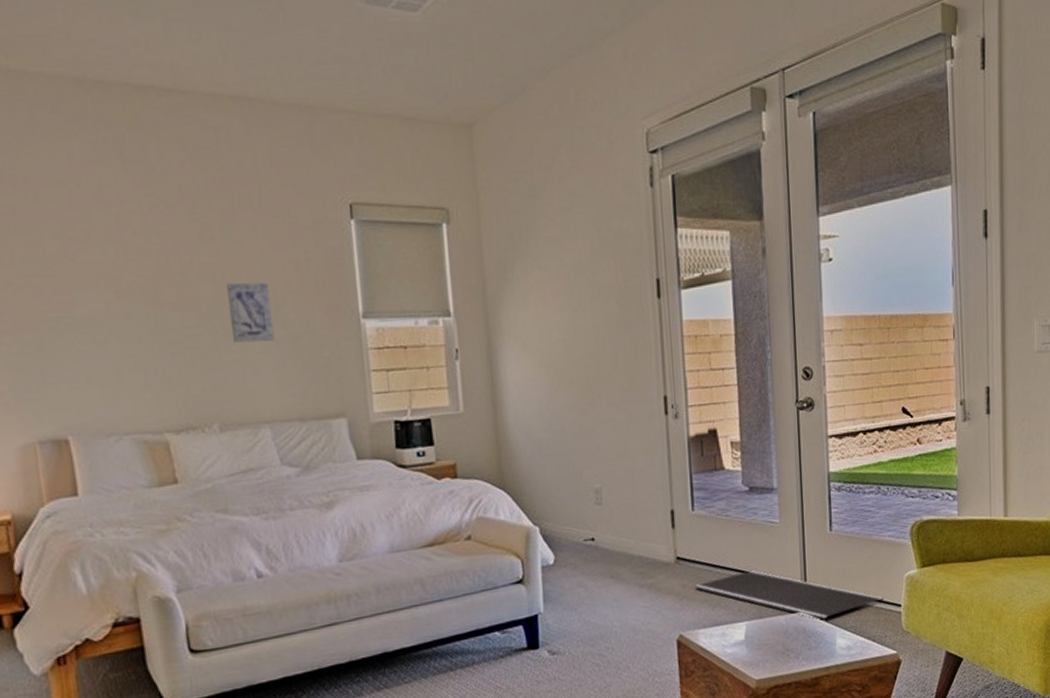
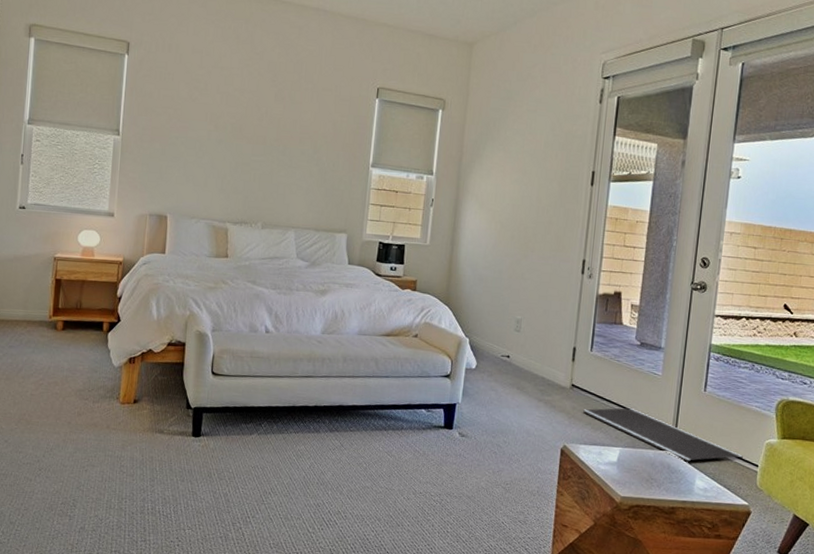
wall art: present [227,282,275,343] -> none [283,130,313,173]

